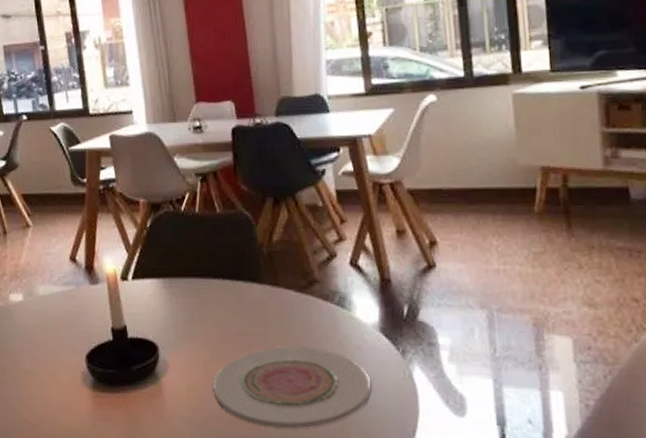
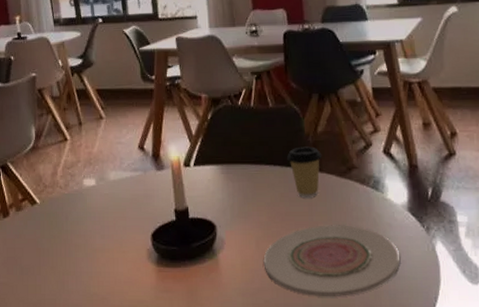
coffee cup: none [238,258,279,315] -> present [287,146,322,197]

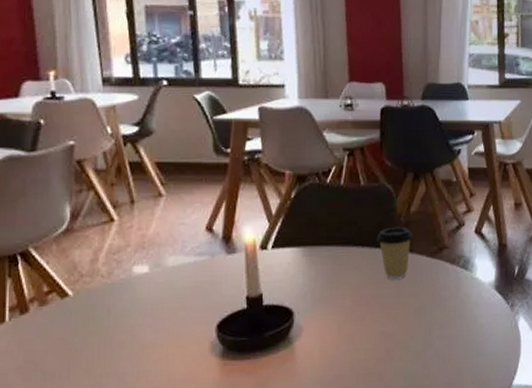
plate: present [263,225,401,297] -> none [344,305,485,379]

